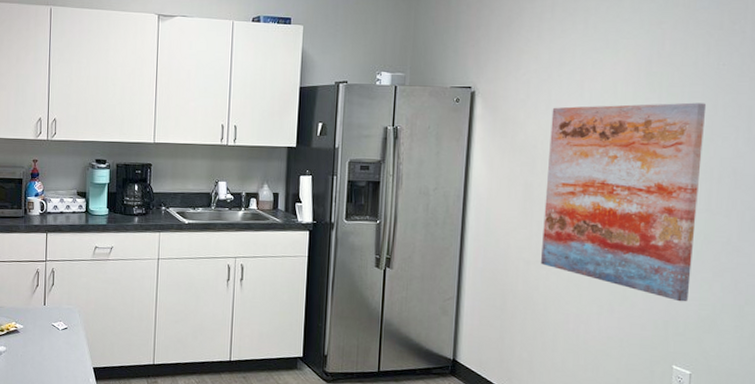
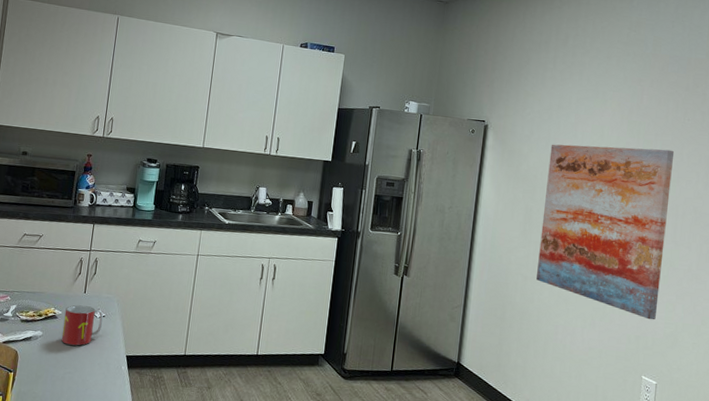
mug: none [25,318,66,360] -> present [61,305,104,346]

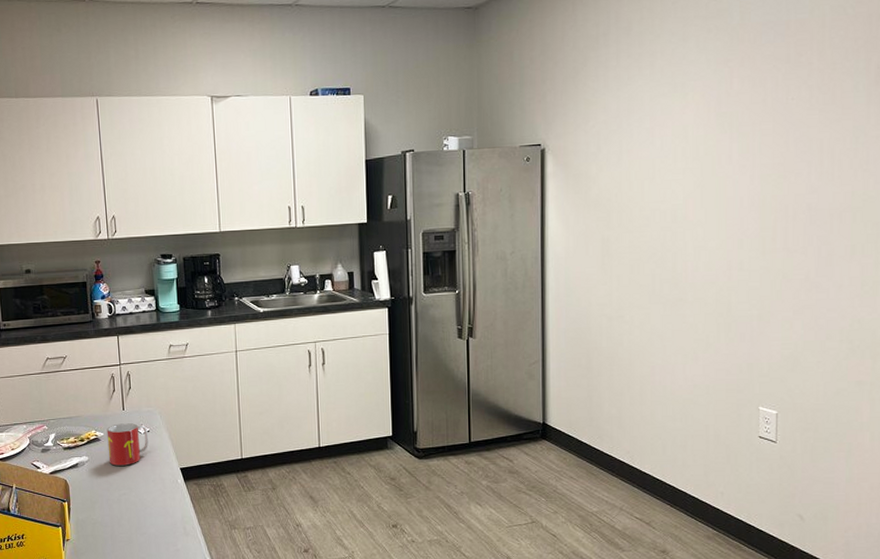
wall art: present [536,144,675,320] -> none [623,140,778,343]

